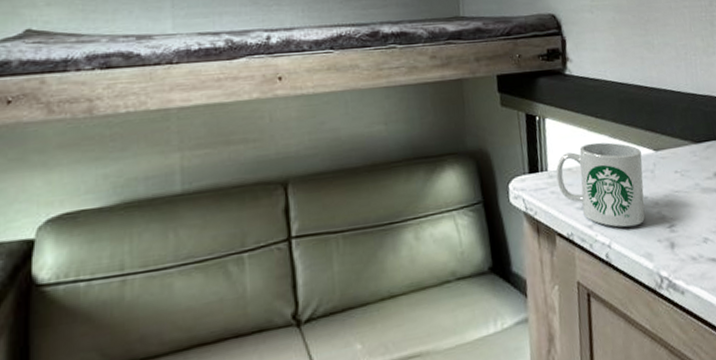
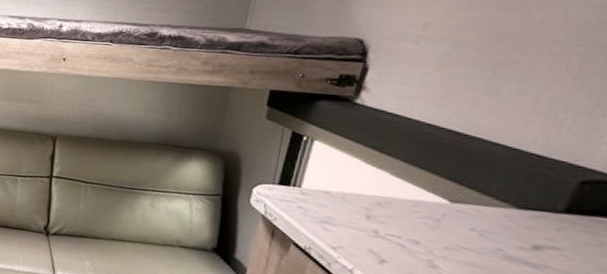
mug: present [556,142,645,228] -> none [308,174,430,265]

